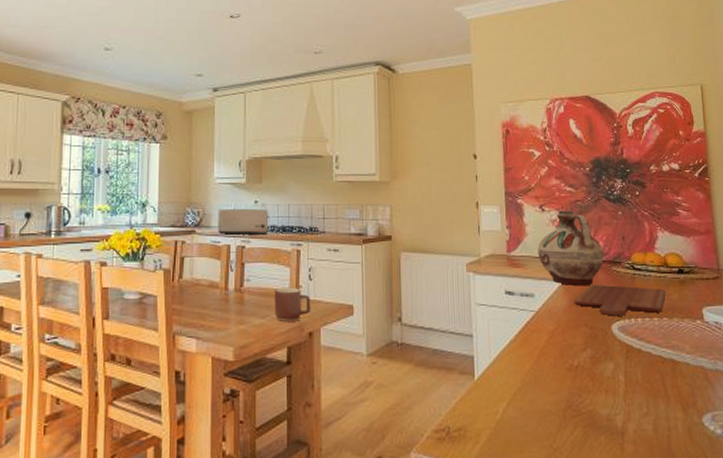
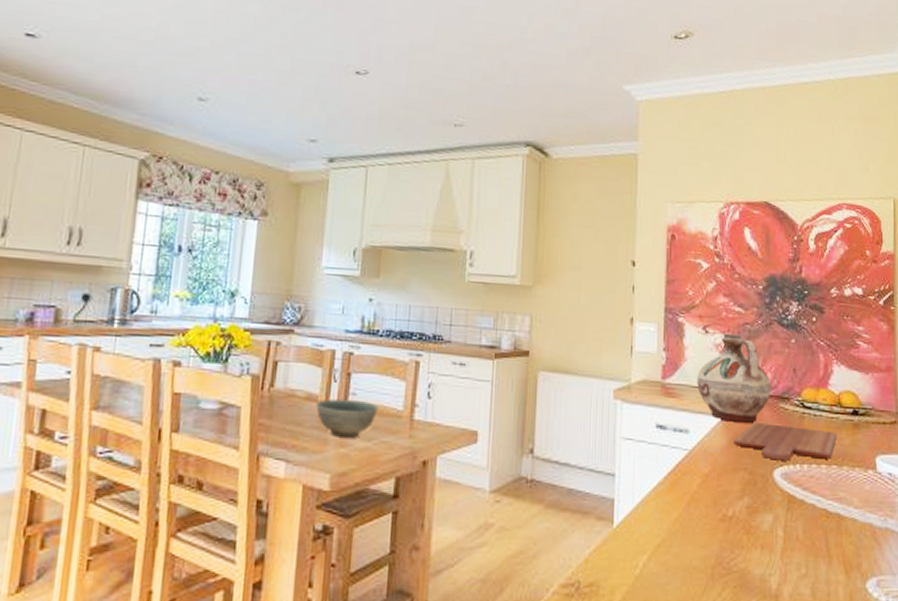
toaster: present [218,208,269,235] -> none [322,304,385,340]
bowl: none [218,284,269,316] -> present [316,398,379,438]
mug: present [273,287,311,322] -> none [383,404,428,447]

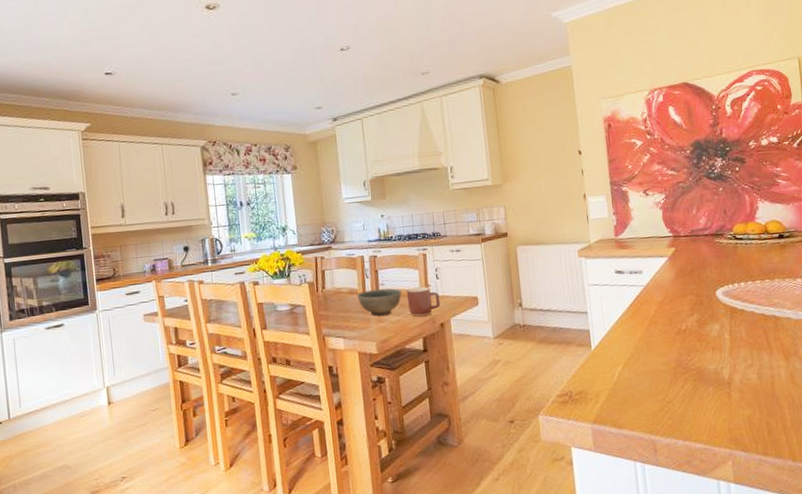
mug: none [383,404,428,447] -> present [406,286,441,317]
ceramic jug: present [697,333,772,423] -> none [643,191,707,260]
cutting board: present [733,421,837,461] -> none [680,254,768,284]

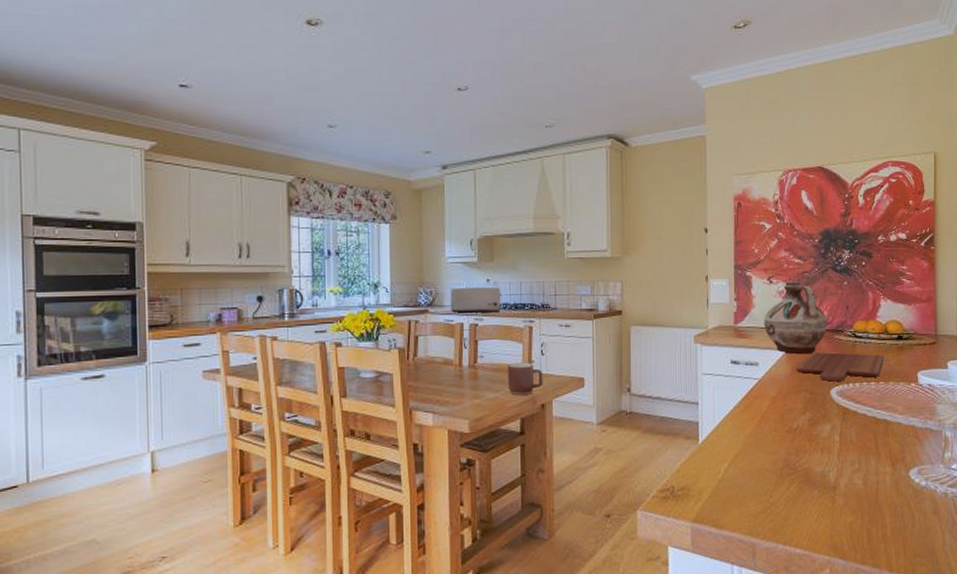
toaster: none [349,221,396,248] -> present [450,286,501,313]
bowl: present [357,288,402,316] -> none [452,361,503,391]
ceramic jug: none [643,191,707,260] -> present [764,281,828,354]
cutting board: none [680,254,768,284] -> present [796,352,884,382]

